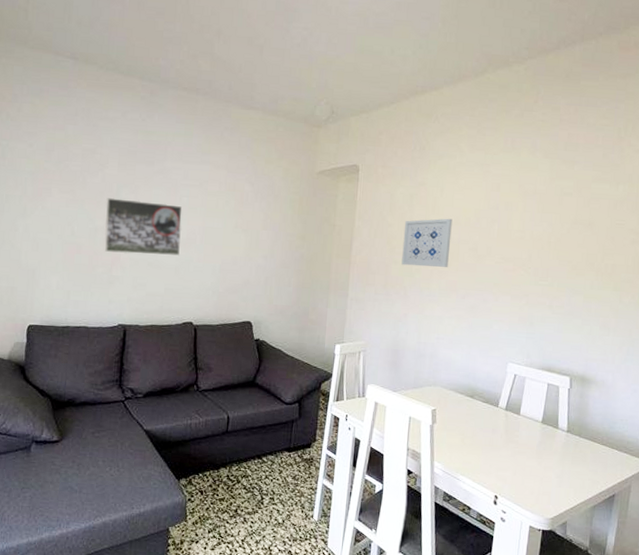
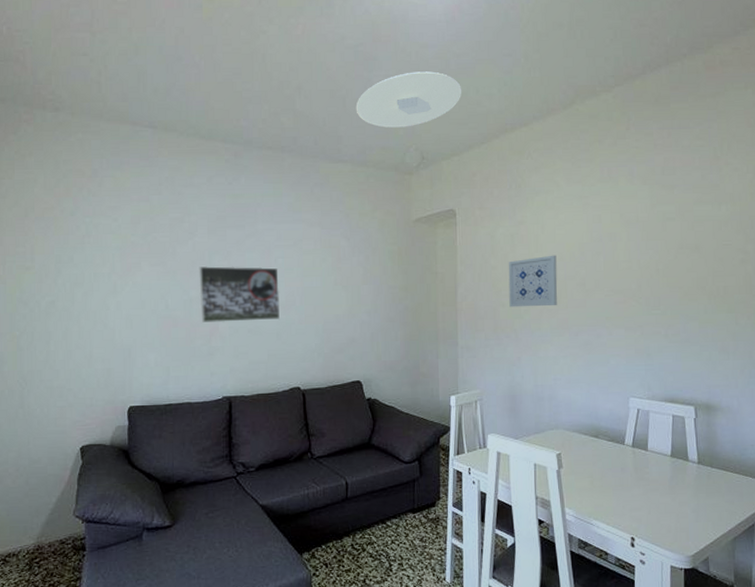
ceiling light: none [272,26,378,81] -> present [355,71,462,128]

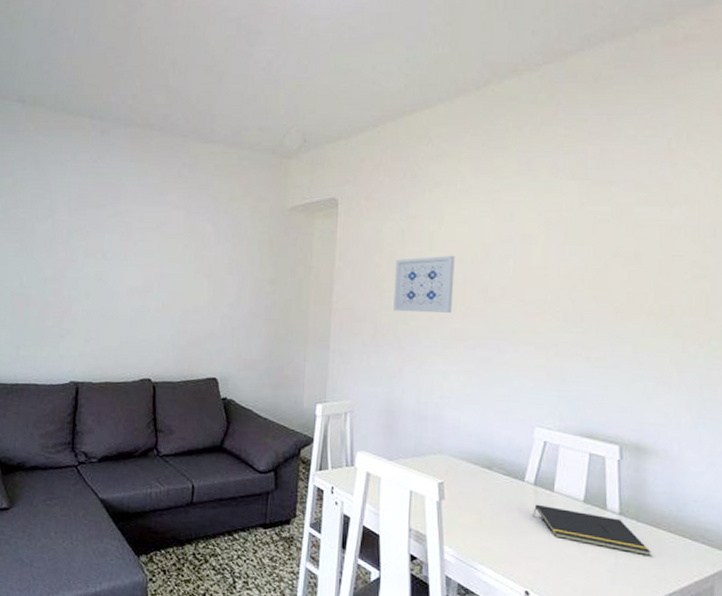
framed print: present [199,266,280,323] -> none [54,245,138,305]
ceiling light: present [355,71,462,128] -> none [233,46,356,107]
notepad: none [633,462,723,496] -> present [532,504,651,557]

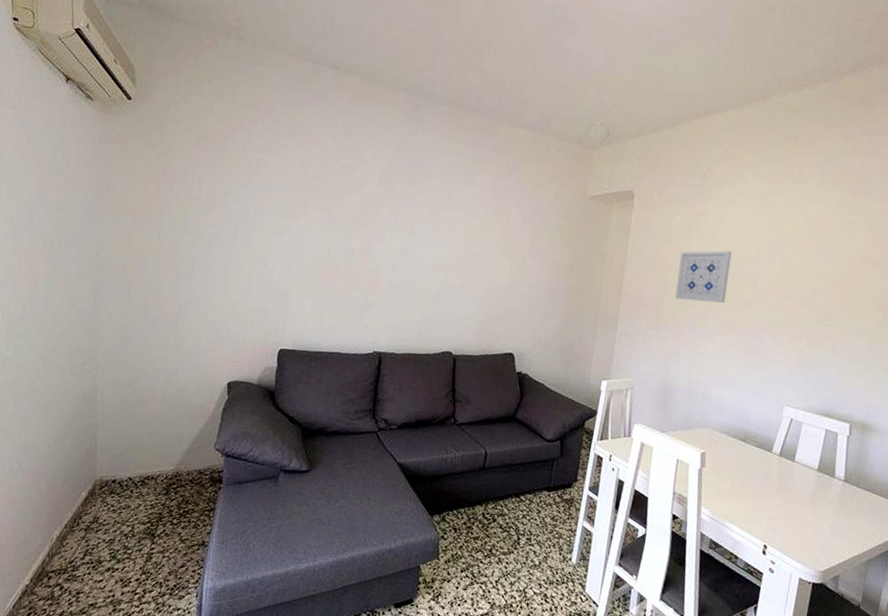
notepad: present [532,504,651,557] -> none [776,472,865,516]

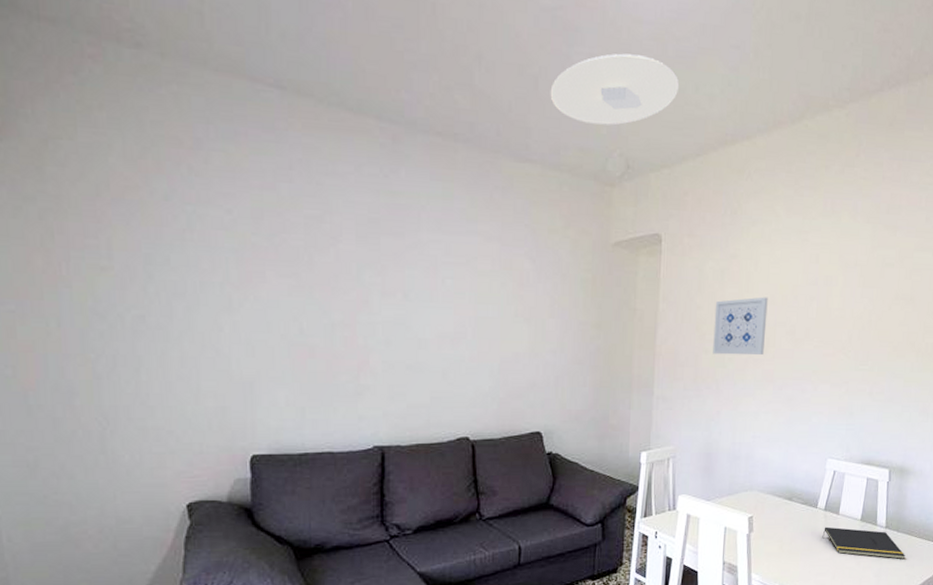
ceiling light: none [545,41,659,100] -> present [550,53,680,126]
notepad: none [776,472,865,516] -> present [822,526,906,560]

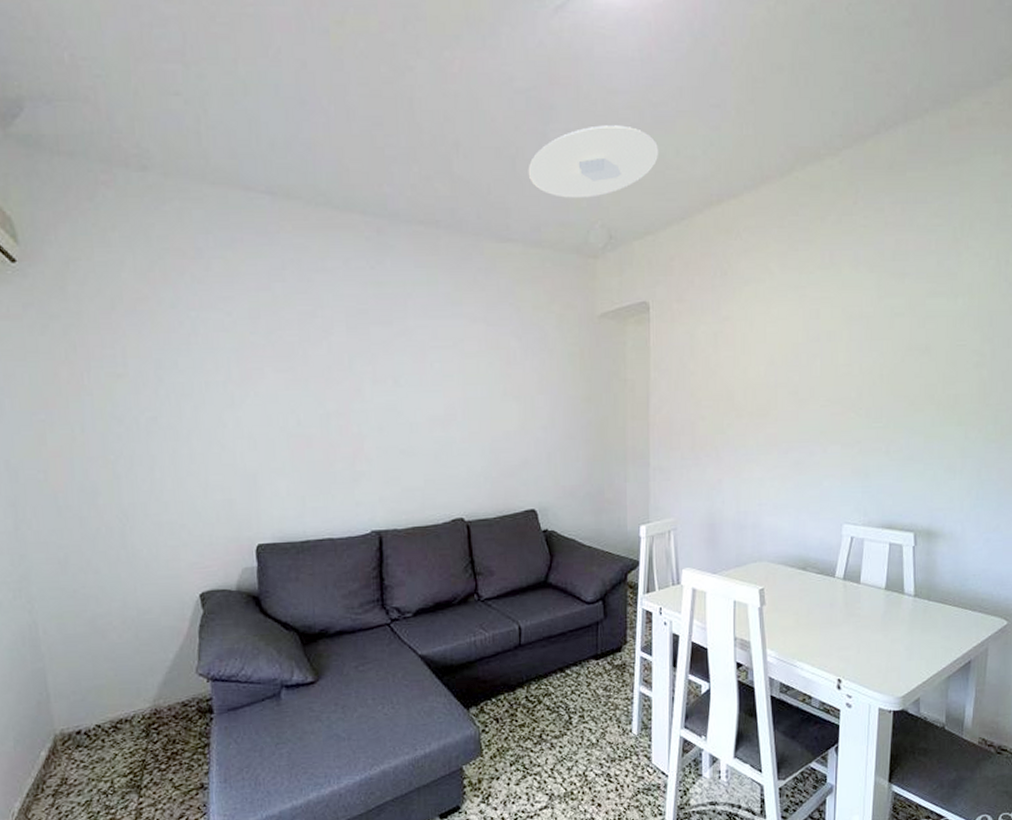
wall art: present [713,296,768,355] -> none [710,357,767,421]
notepad: present [822,526,906,560] -> none [843,597,940,631]

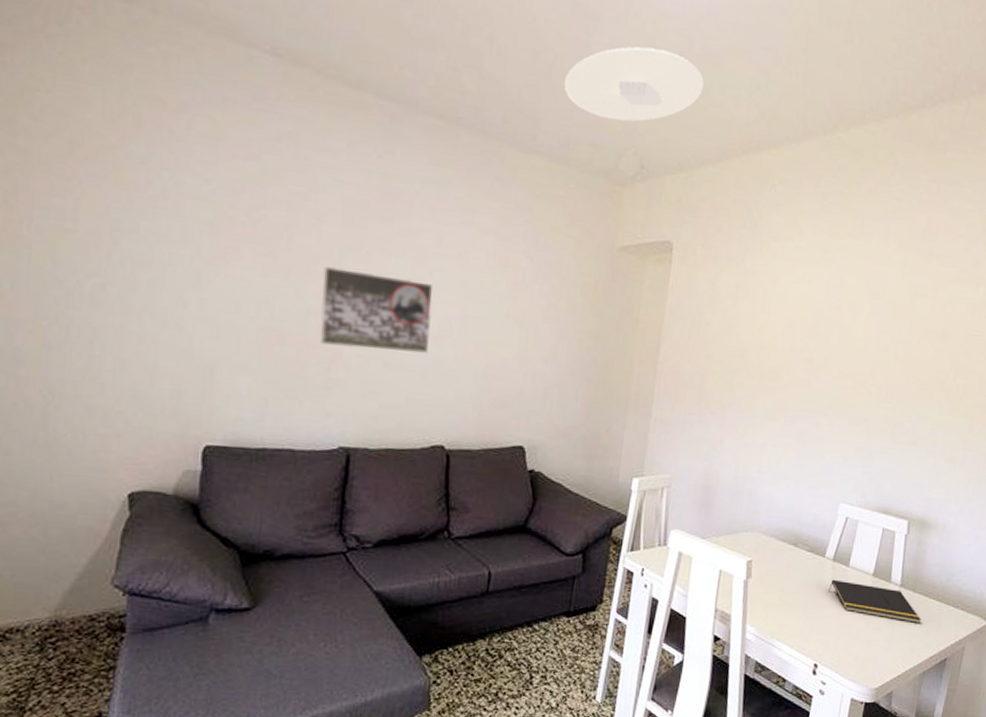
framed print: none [336,372,438,442] -> present [320,266,434,353]
notepad: none [843,597,940,631] -> present [828,579,921,624]

